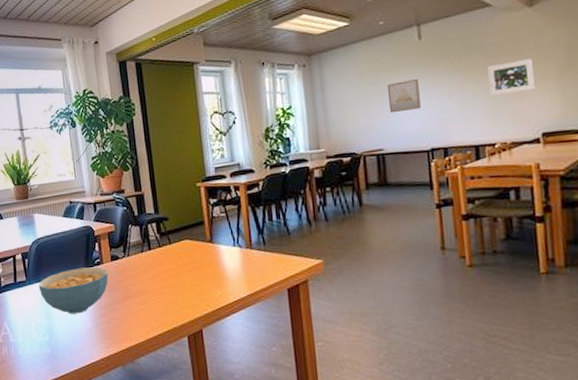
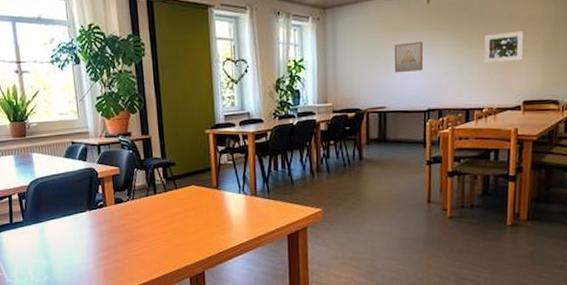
cereal bowl: present [38,267,109,314] -> none [37,209,112,256]

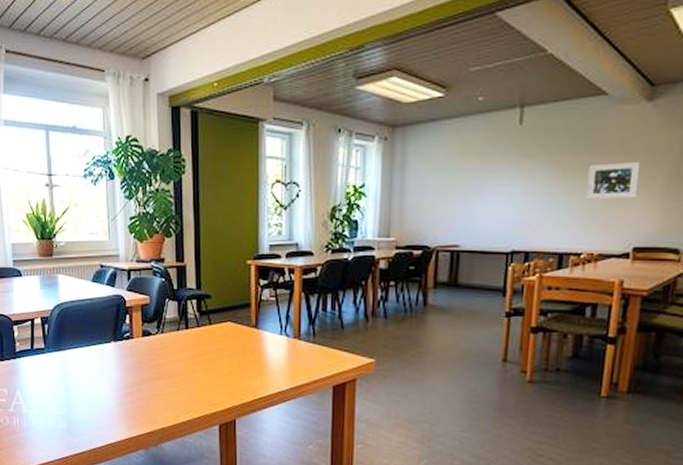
wall art: present [394,42,424,73] -> none [473,170,512,206]

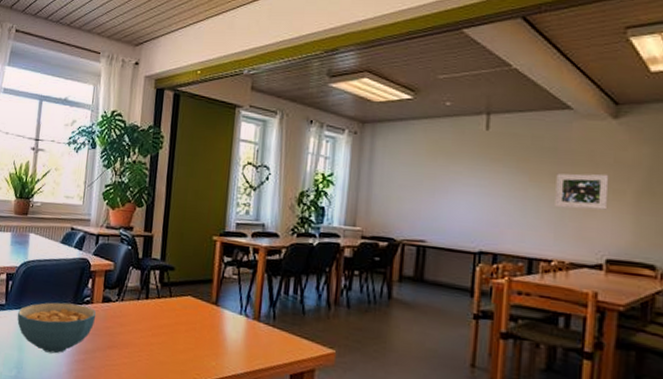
cereal bowl: none [58,340,138,390] -> present [17,302,96,354]

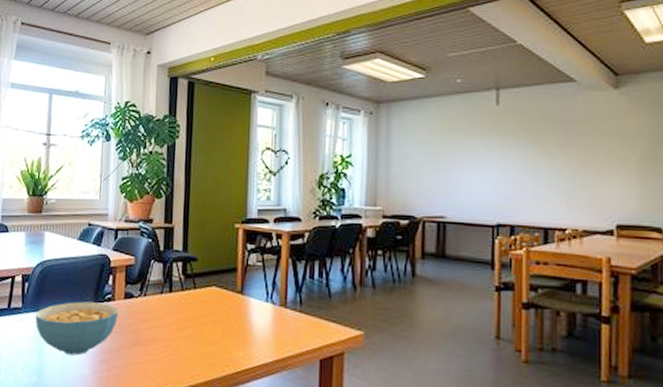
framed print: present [555,173,609,210] -> none [565,142,615,178]

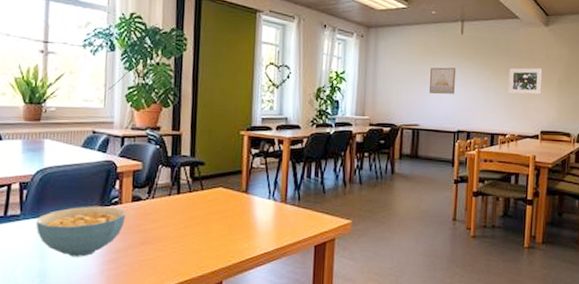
wall art: none [456,146,492,179] -> present [429,67,456,94]
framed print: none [565,142,615,178] -> present [508,67,543,95]

